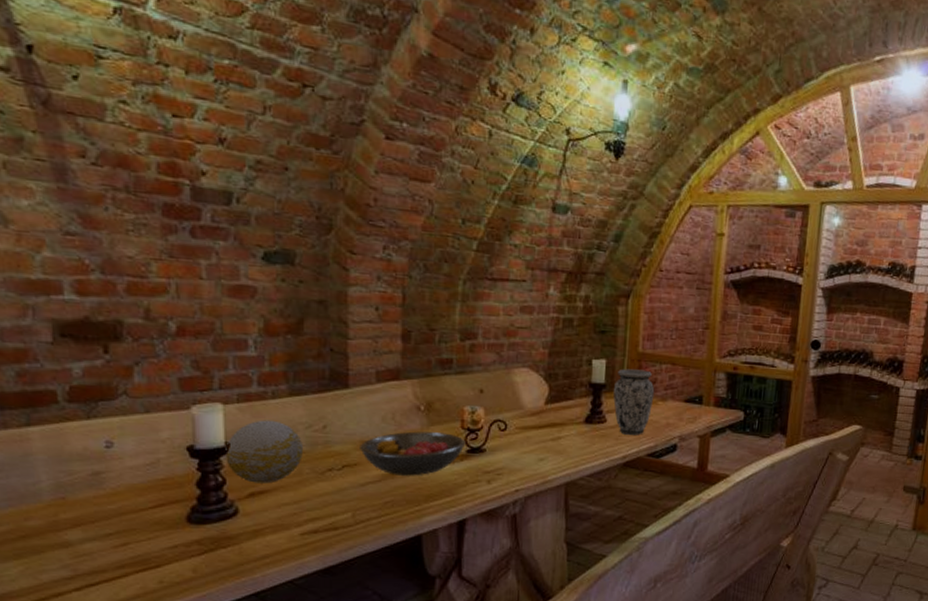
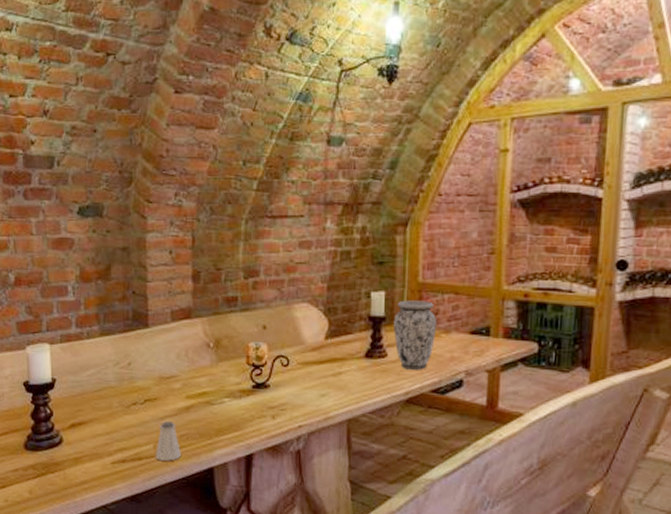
decorative ball: present [225,420,304,484] -> none [52,358,113,416]
saltshaker: none [354,488,384,530] -> present [155,421,181,461]
fruit bowl: present [360,431,466,476] -> none [159,367,251,411]

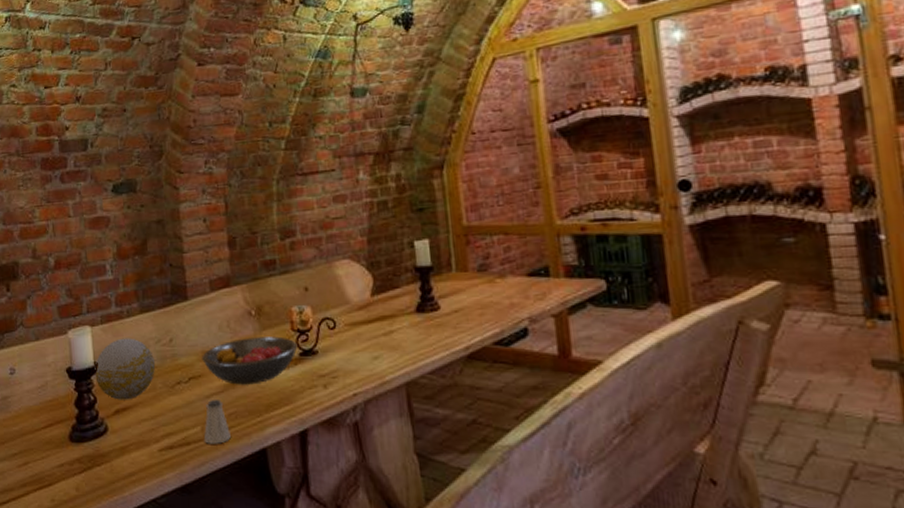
decorative ball: none [52,358,113,416] -> present [94,338,156,400]
fruit bowl: none [159,367,251,411] -> present [202,336,298,385]
vase: present [394,300,437,370] -> none [442,245,490,322]

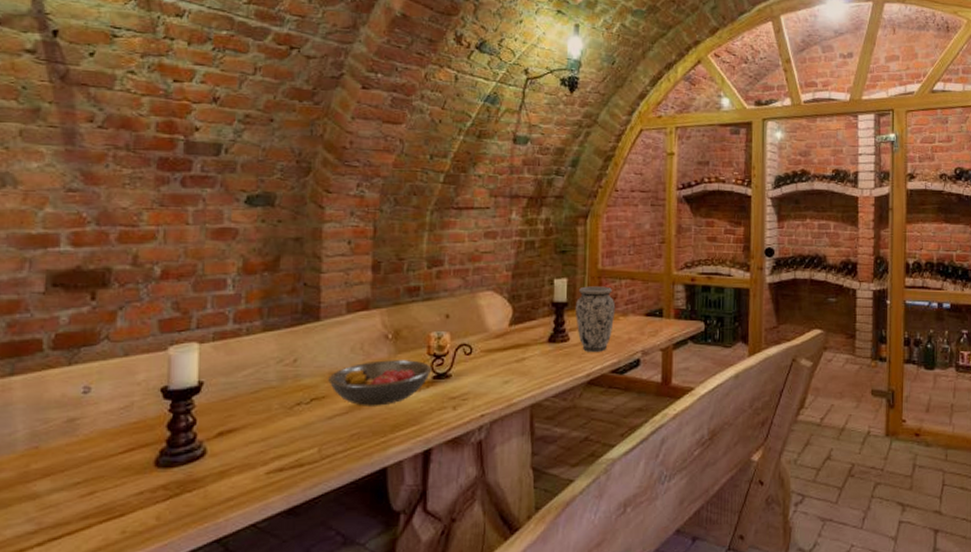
decorative ball: present [94,338,156,400] -> none [197,357,274,422]
saltshaker: present [203,400,231,444] -> none [319,421,350,465]
vase: none [442,245,490,322] -> present [576,286,616,352]

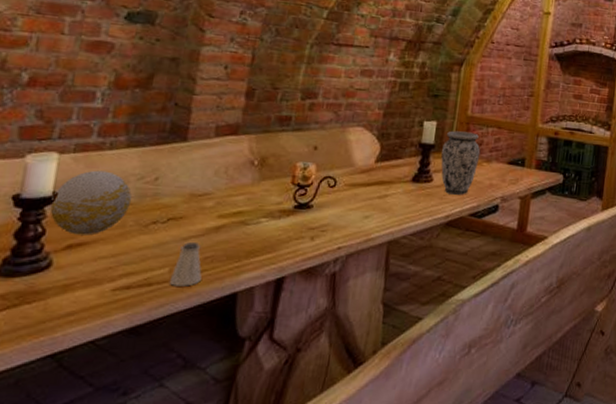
decorative ball: none [197,357,274,422] -> present [50,170,132,236]
saltshaker: none [319,421,350,465] -> present [169,242,202,287]
fruit bowl: present [328,360,432,406] -> none [188,185,295,231]

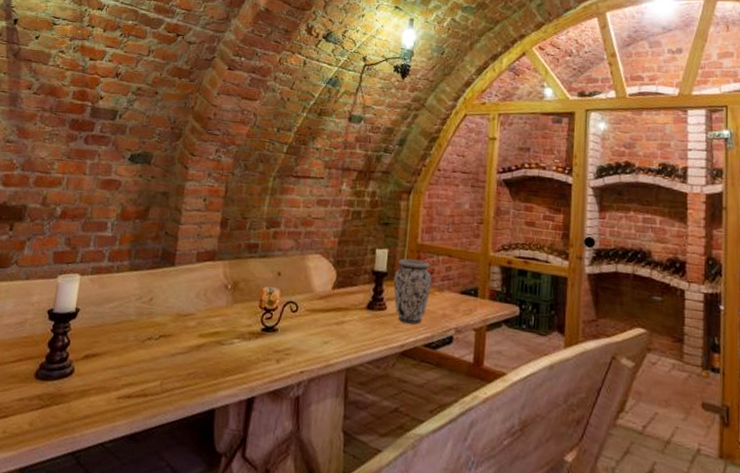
decorative ball: present [50,170,132,236] -> none [73,290,133,348]
saltshaker: present [169,242,202,287] -> none [160,358,186,400]

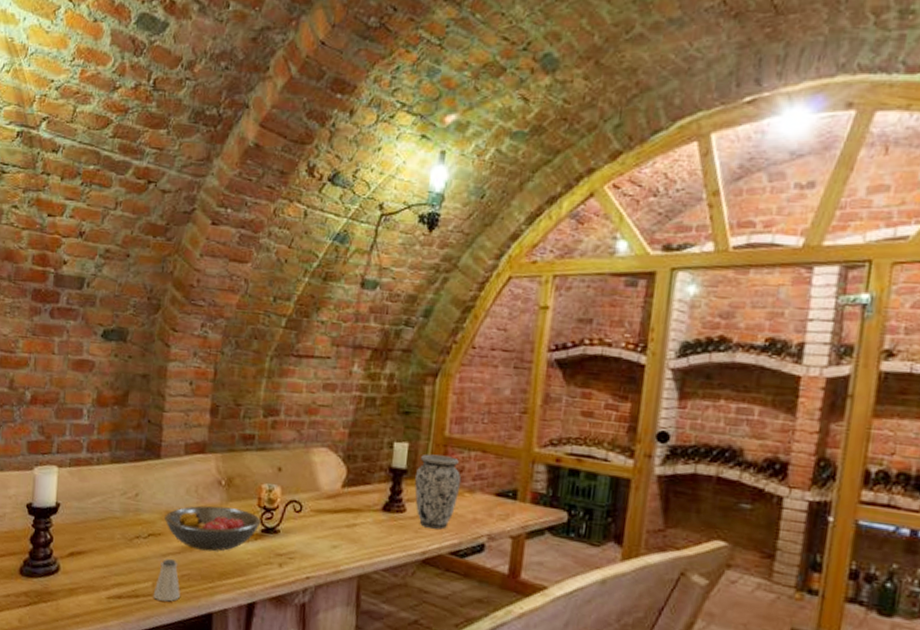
saltshaker: none [160,358,186,400] -> present [153,559,180,602]
fruit bowl: none [175,307,262,350] -> present [164,505,261,552]

